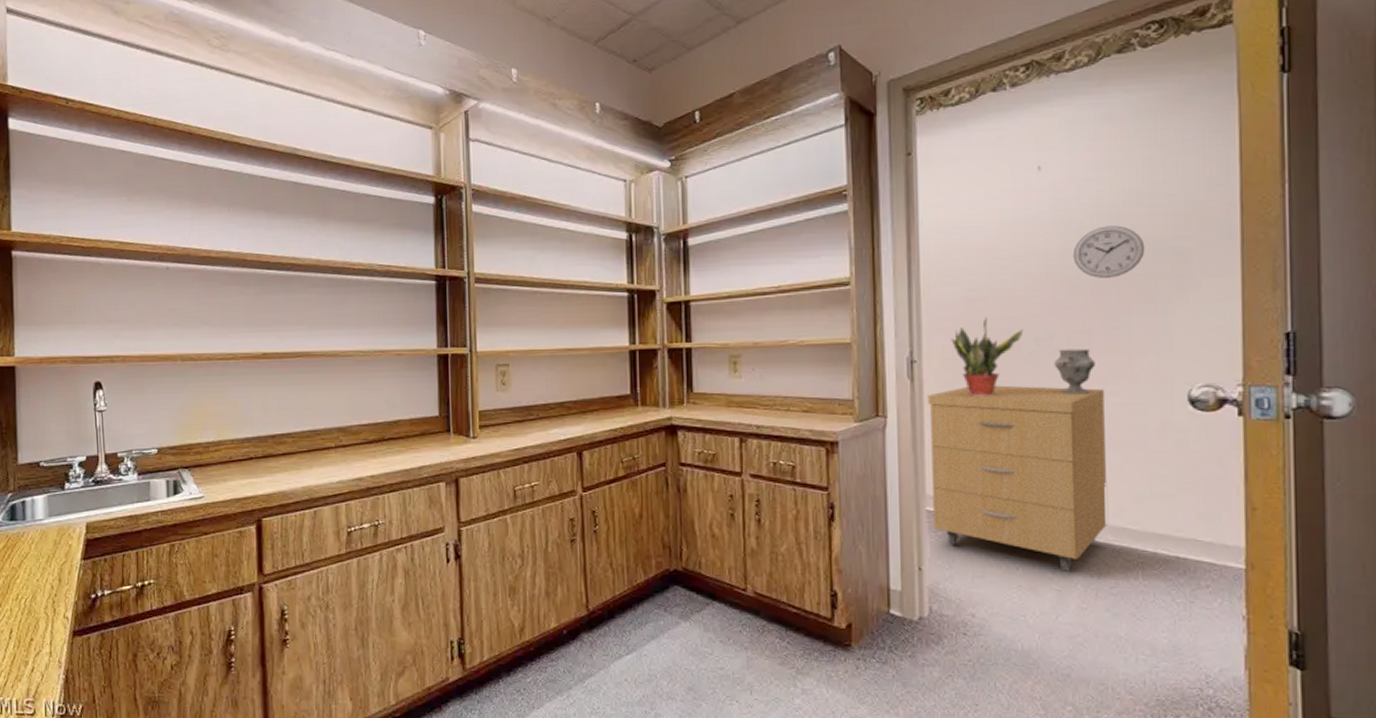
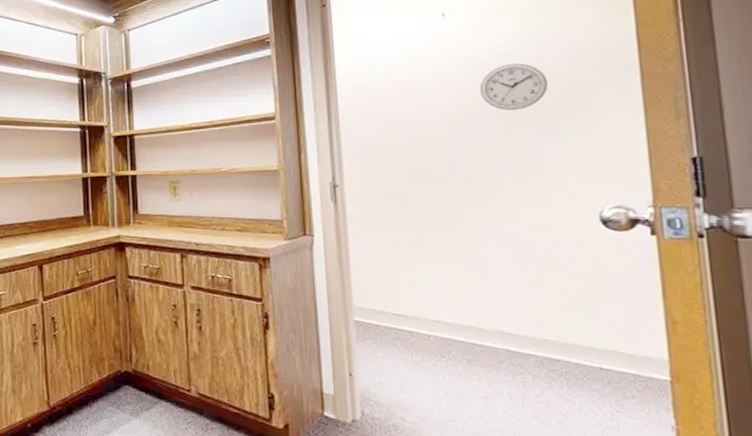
storage cabinet: present [927,385,1109,573] -> none [350,207,530,381]
potted plant: present [951,317,1024,396] -> none [370,146,438,217]
decorative vase: present [1054,348,1095,394] -> none [468,173,507,215]

